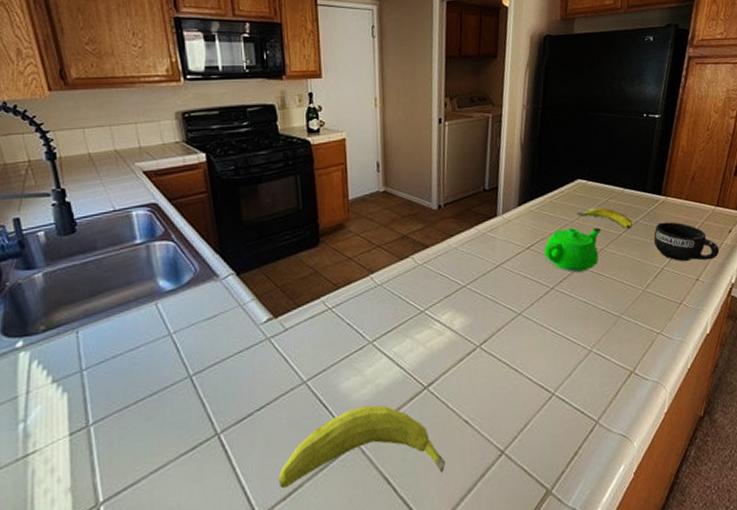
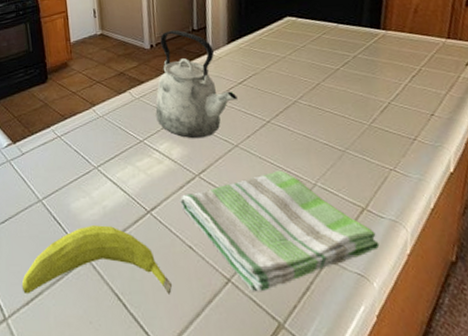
kettle: none [439,189,524,308] -> present [155,29,238,139]
dish towel: none [459,337,642,462] -> present [179,170,380,292]
teapot: present [544,228,602,272] -> none [257,63,317,106]
banana: present [577,207,634,229] -> none [288,42,352,64]
mug: present [654,222,720,262] -> none [375,55,457,97]

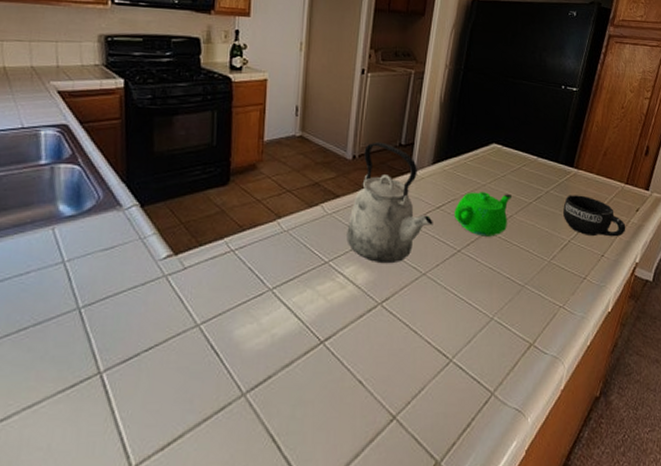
fruit: present [21,225,173,295] -> none [158,356,335,438]
dish towel: present [179,170,380,292] -> none [357,302,539,430]
teapot: none [257,63,317,106] -> present [454,192,513,237]
mug: none [375,55,457,97] -> present [563,195,626,237]

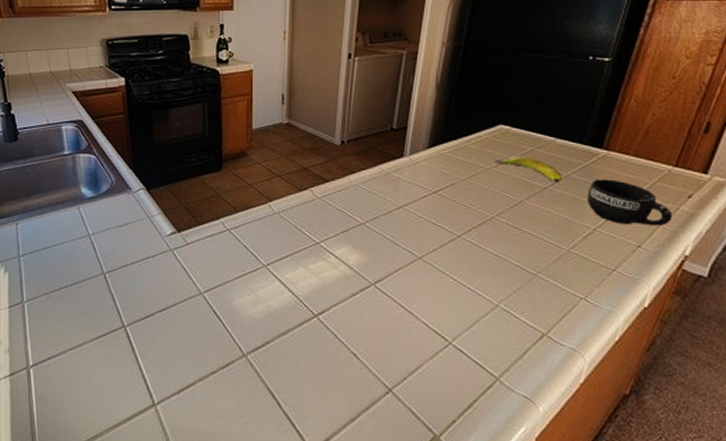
kettle: present [346,141,433,264] -> none [337,126,429,247]
teapot: present [454,192,513,237] -> none [454,176,523,223]
banana: none [489,173,544,198] -> present [495,156,563,182]

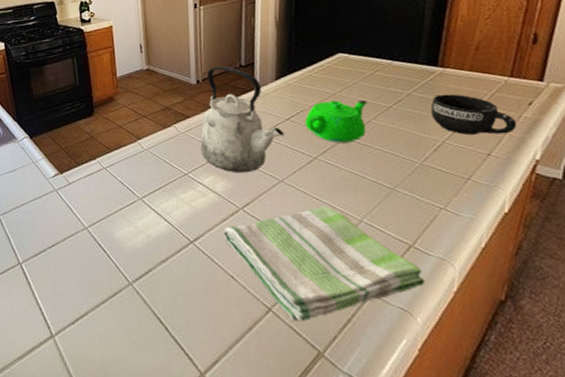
kettle: none [337,126,429,247] -> present [200,65,284,173]
dish towel: none [350,287,553,405] -> present [223,206,425,322]
teapot: none [454,176,523,223] -> present [305,100,368,143]
banana: present [495,156,563,182] -> none [339,80,405,101]

